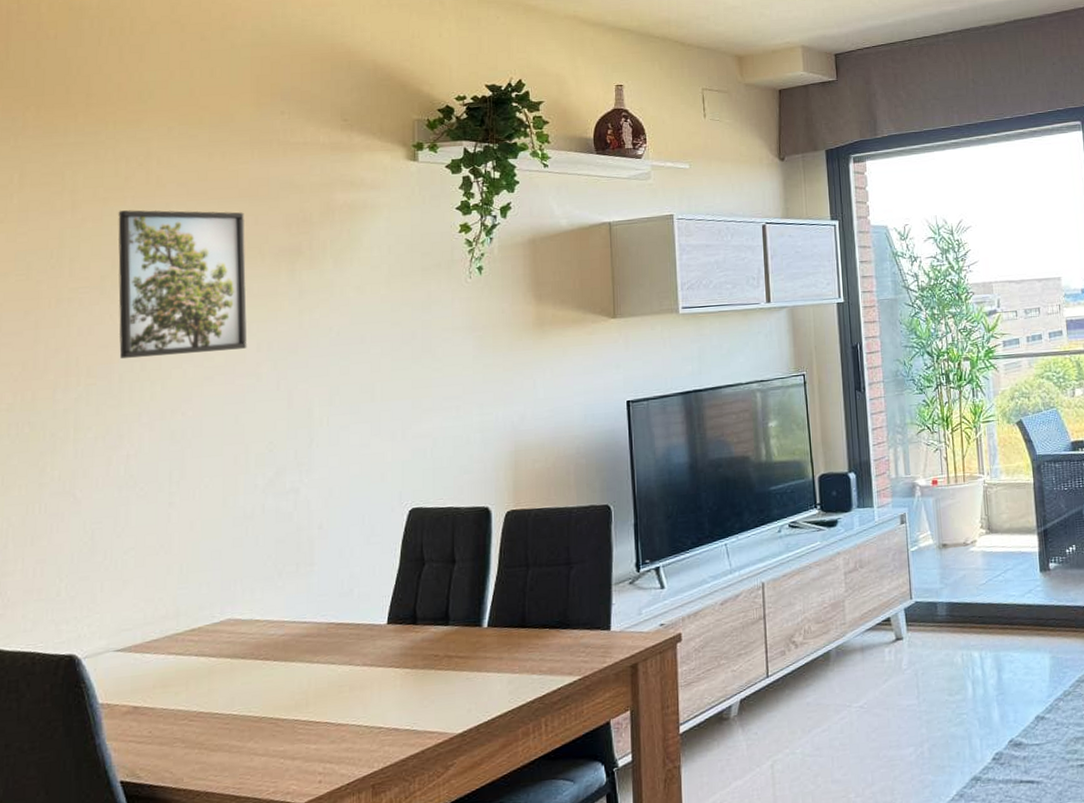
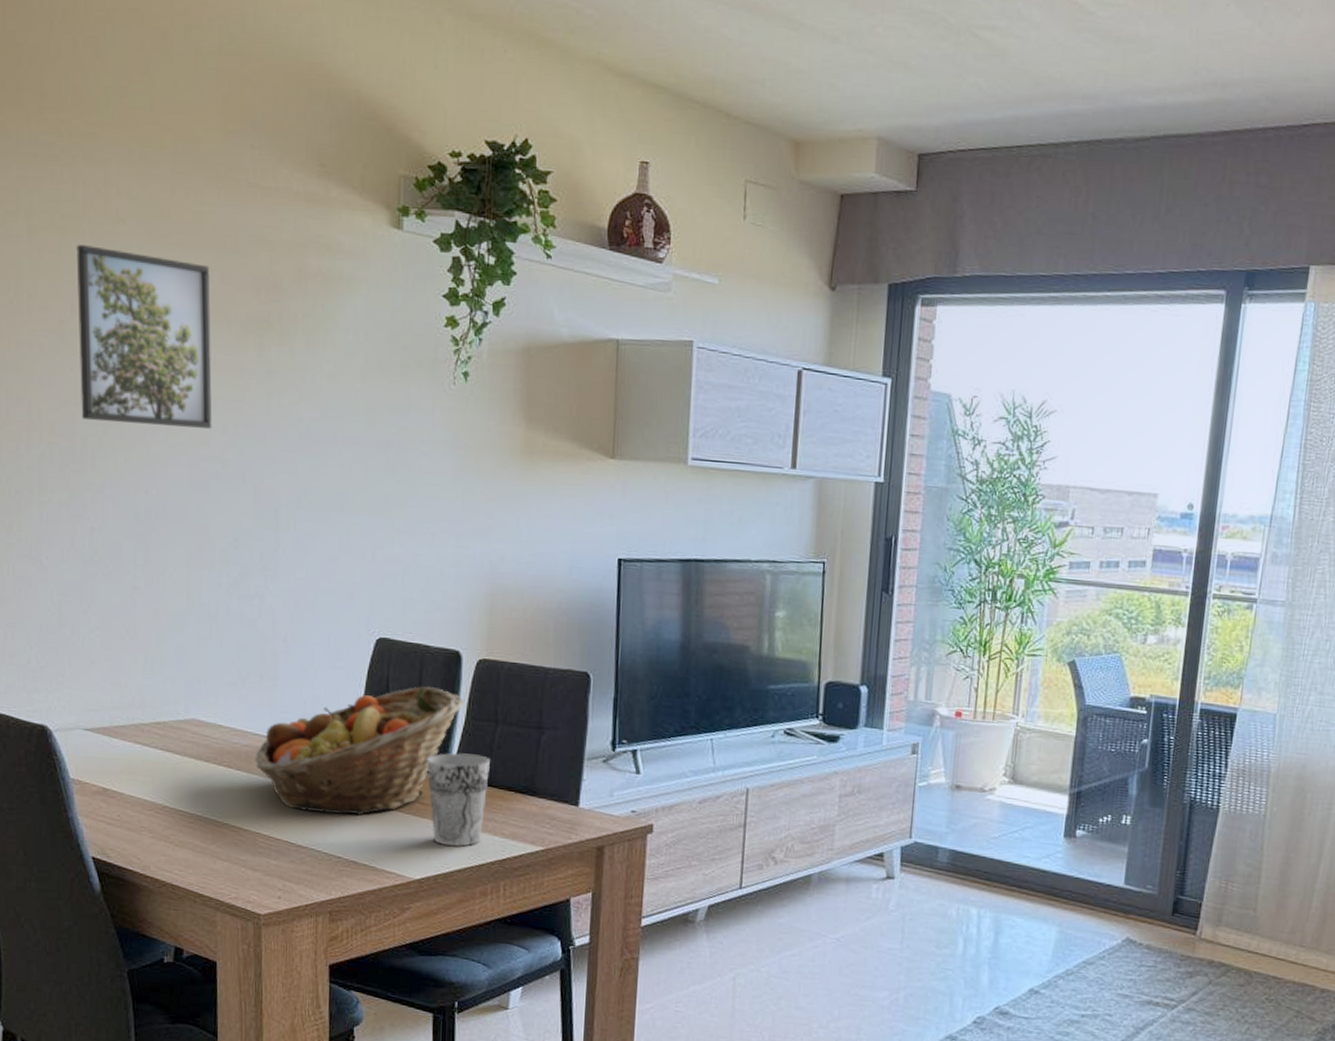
fruit basket: none [293,544,496,689] -> present [255,686,464,816]
cup: none [463,599,524,694] -> present [426,753,490,847]

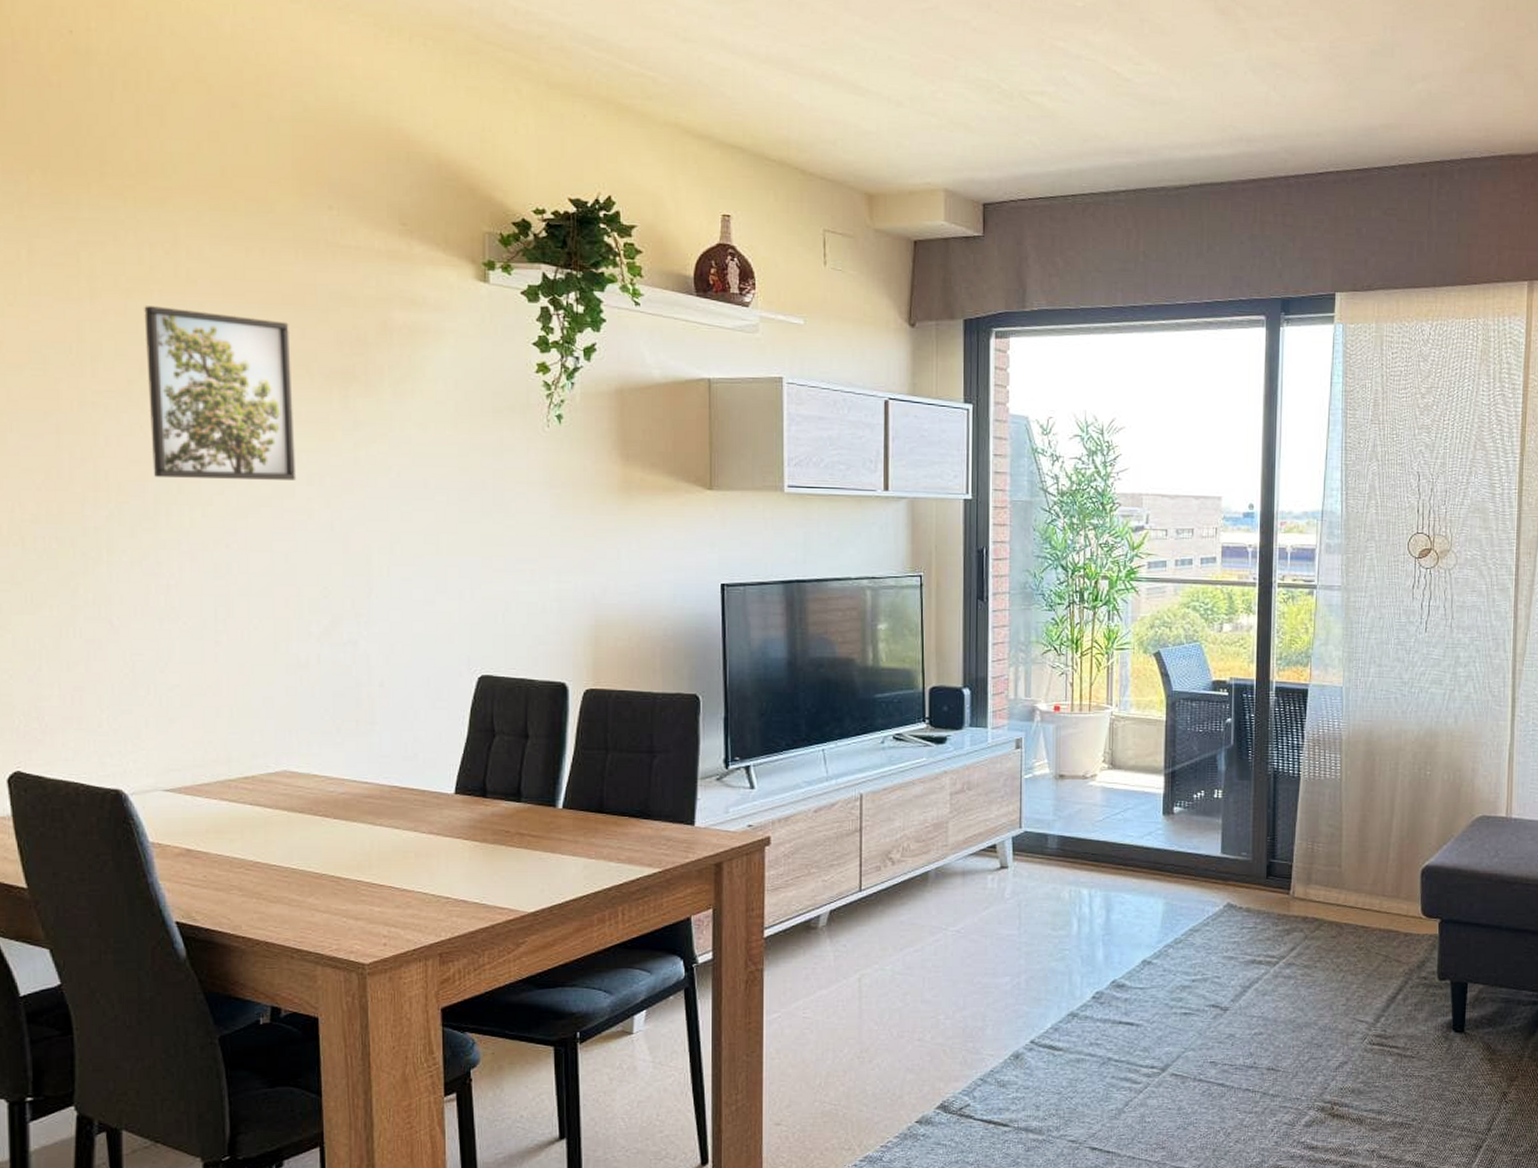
fruit basket: present [255,686,464,816] -> none [354,720,572,855]
cup: present [426,753,490,847] -> none [536,783,602,875]

